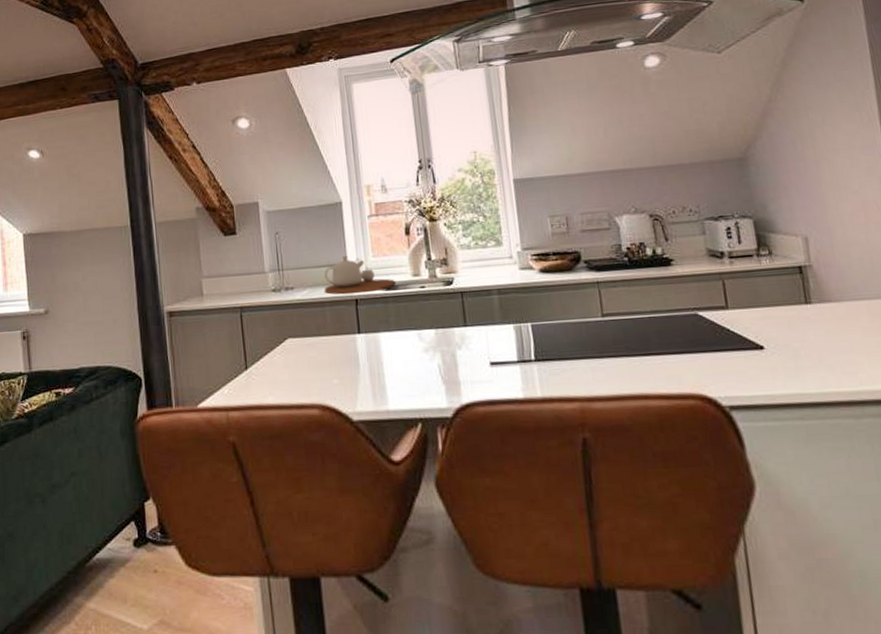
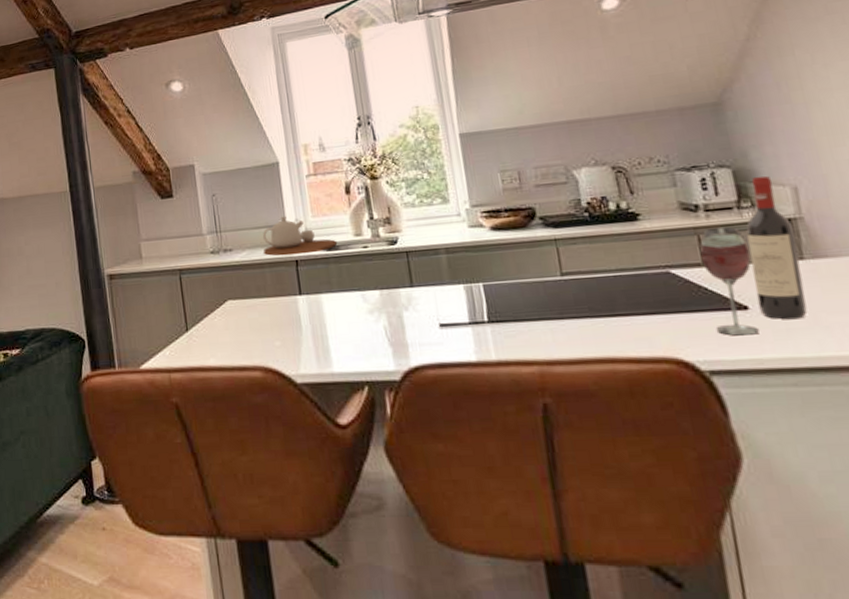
wineglass: none [723,273,772,374] -> present [699,227,759,336]
wine bottle: none [763,226,813,359] -> present [746,176,807,319]

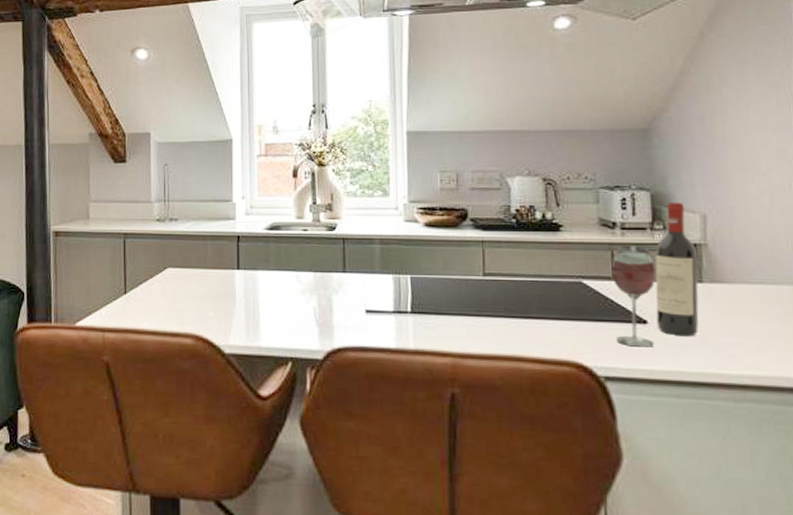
tea set: present [262,216,337,256] -> none [208,192,278,231]

